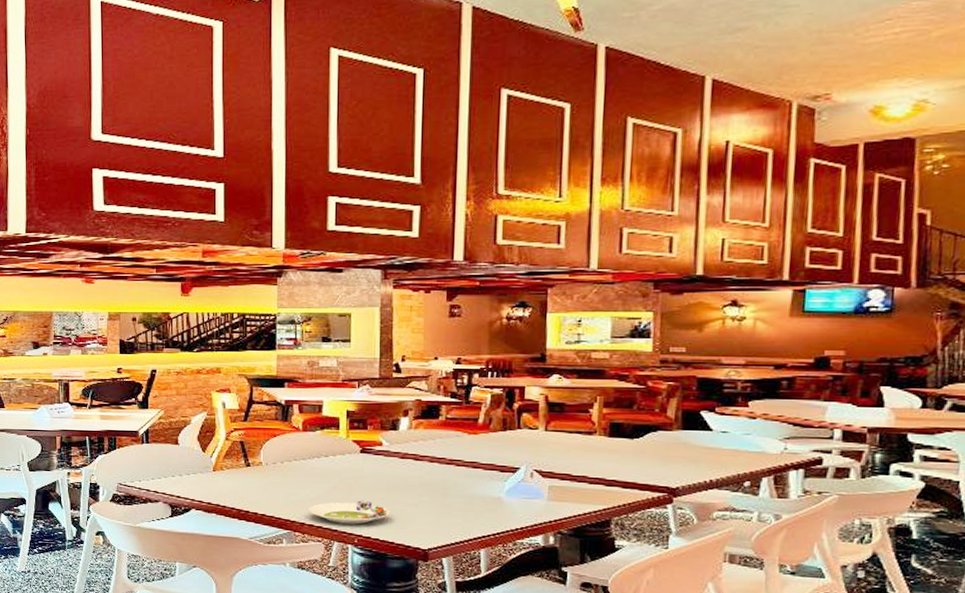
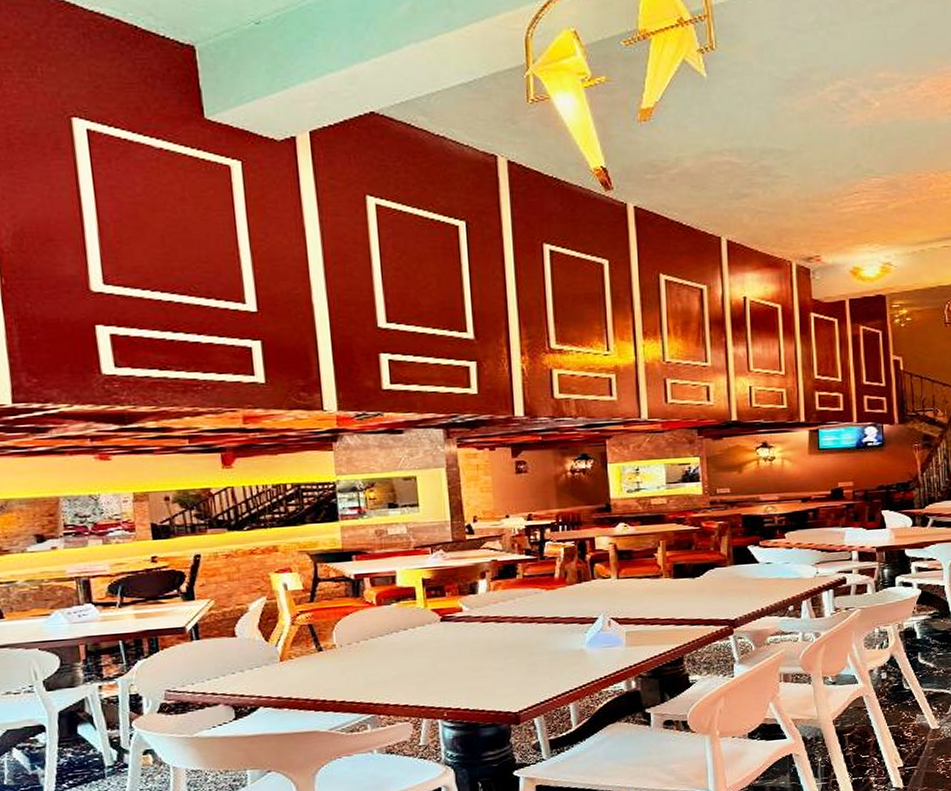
salad plate: present [307,500,390,525] -> none [390,671,478,699]

